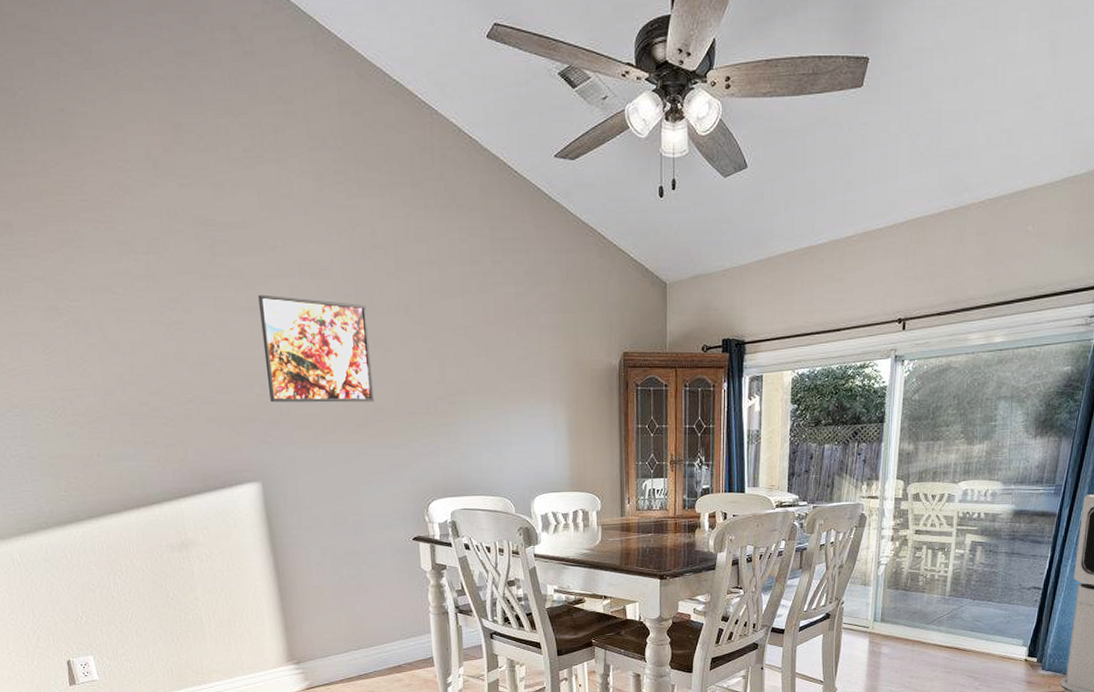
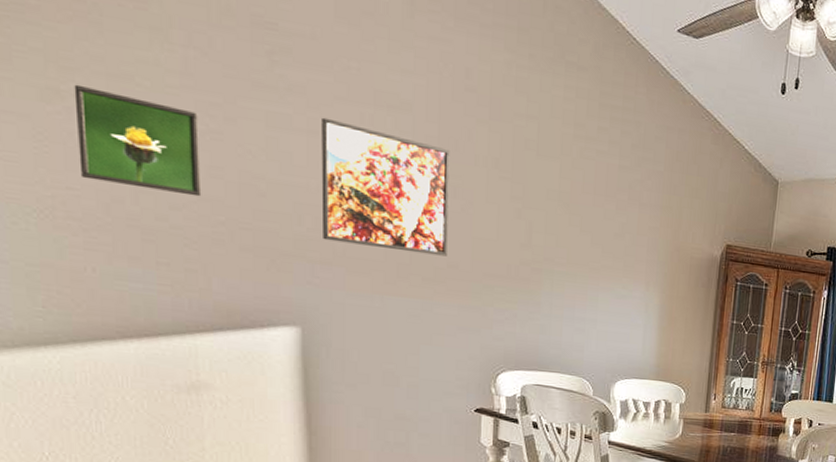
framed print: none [68,301,172,381] -> present [74,84,202,197]

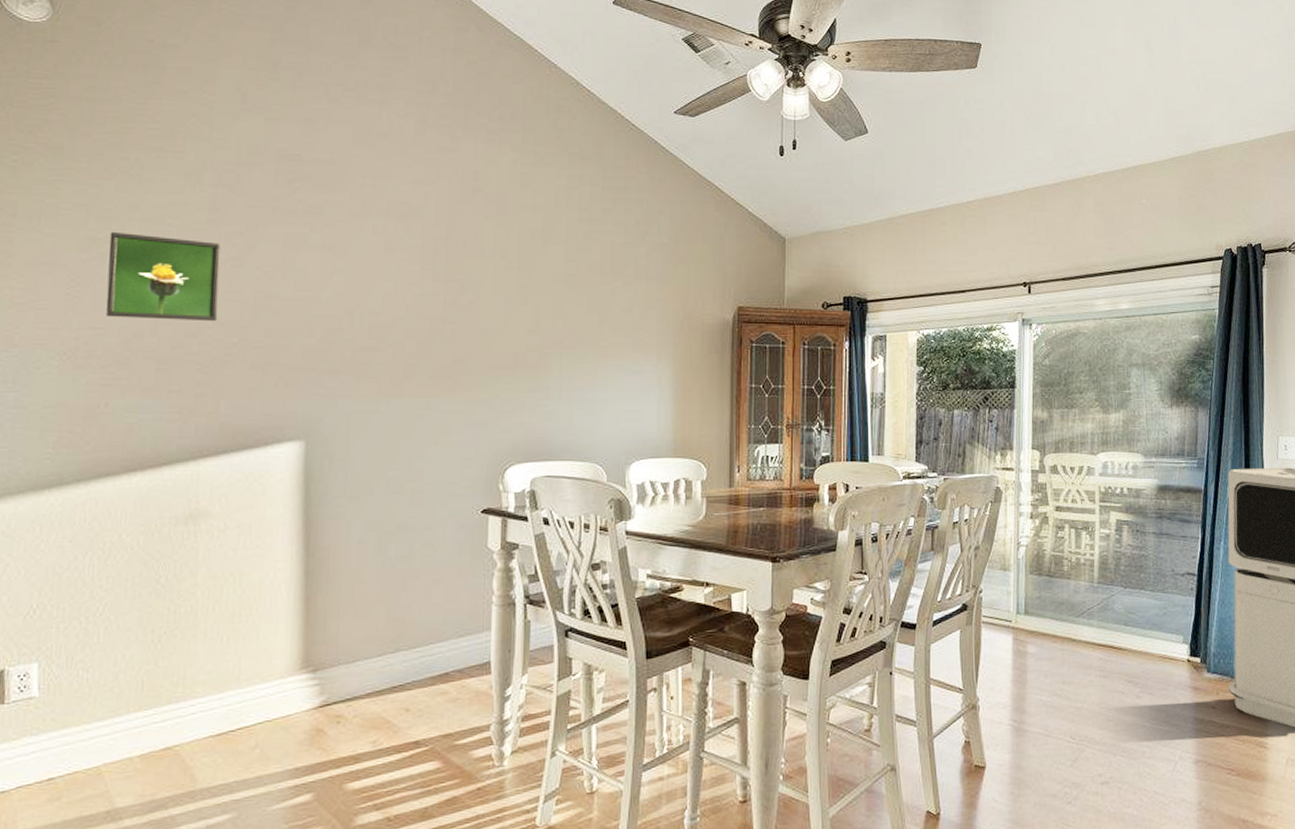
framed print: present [321,117,450,257] -> none [332,233,458,352]

